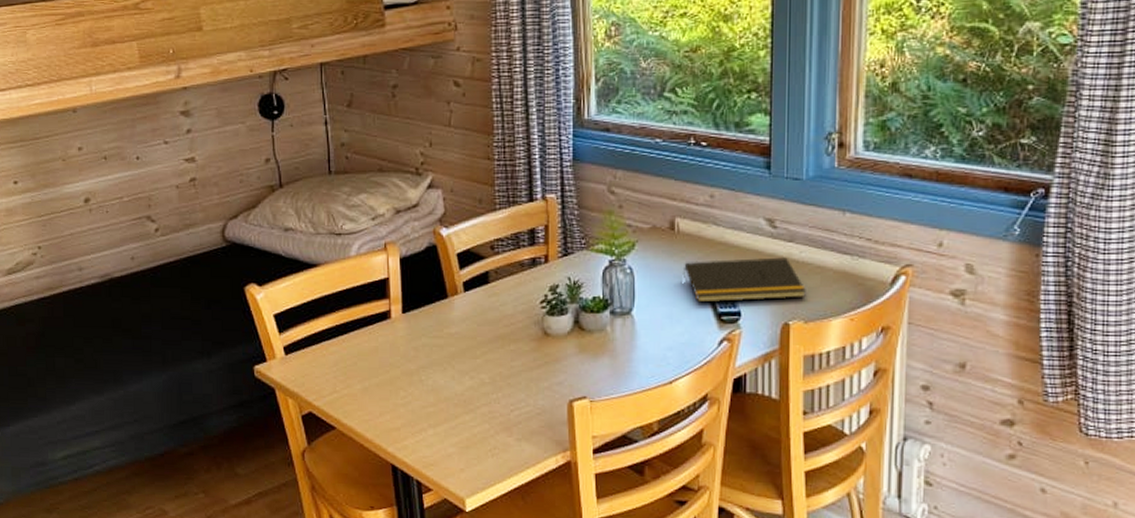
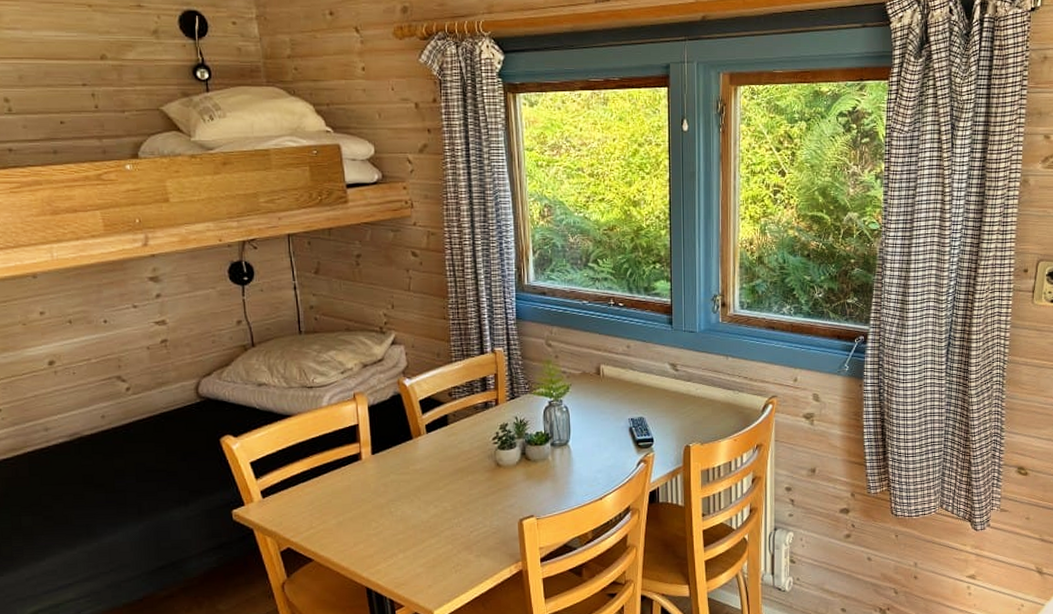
notepad: present [682,257,806,303] -> none [607,394,701,433]

